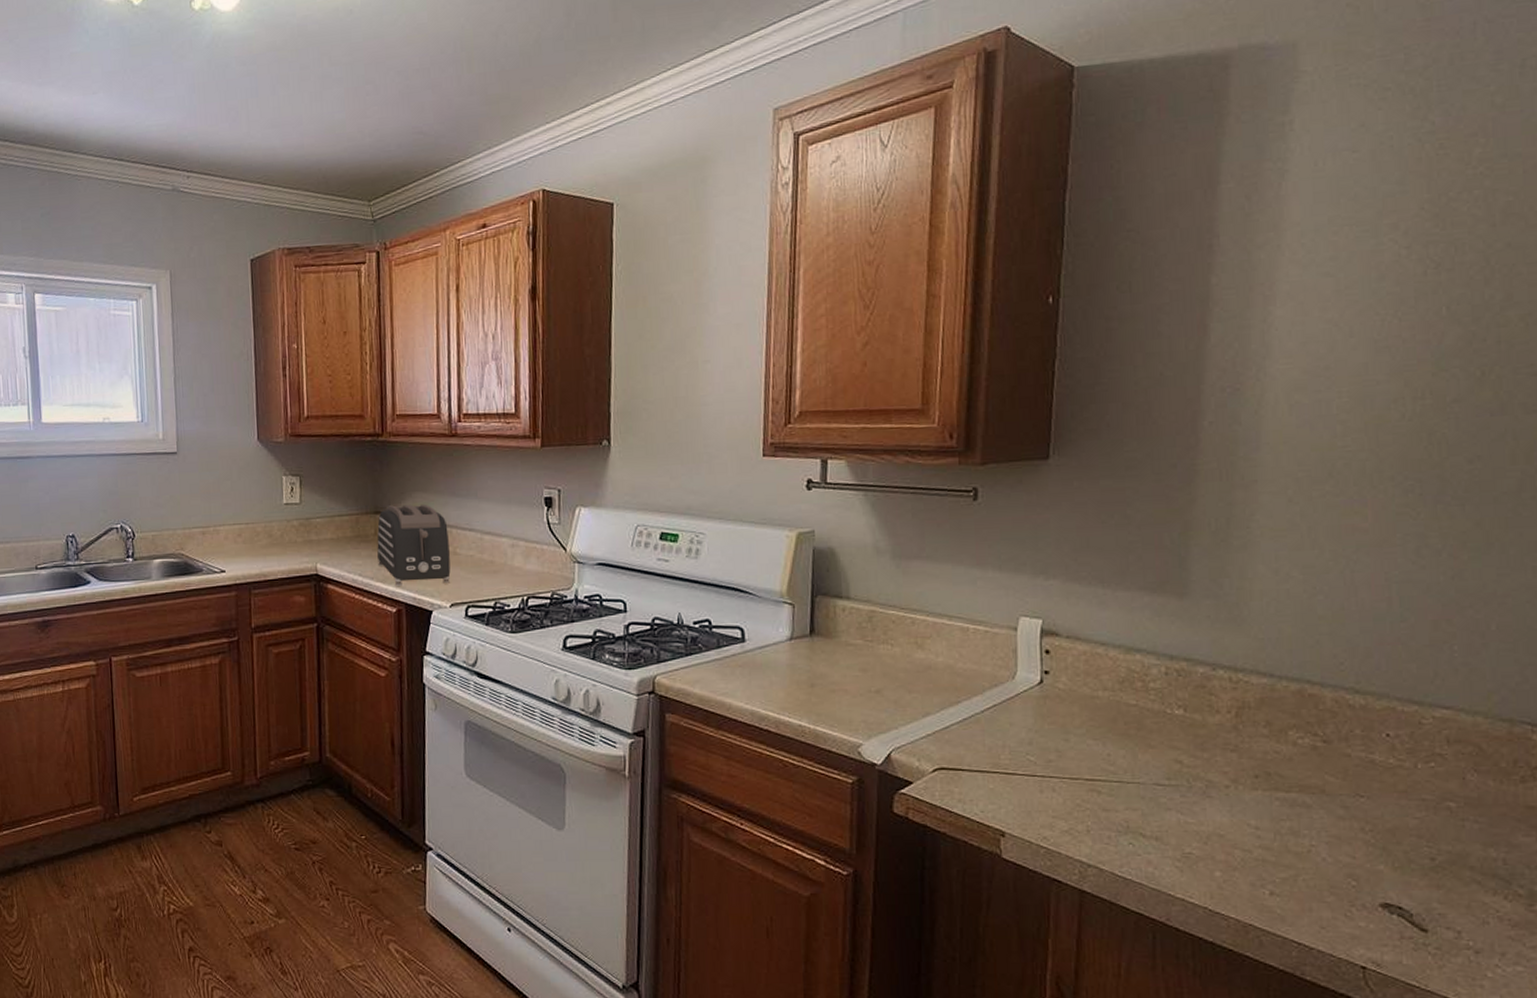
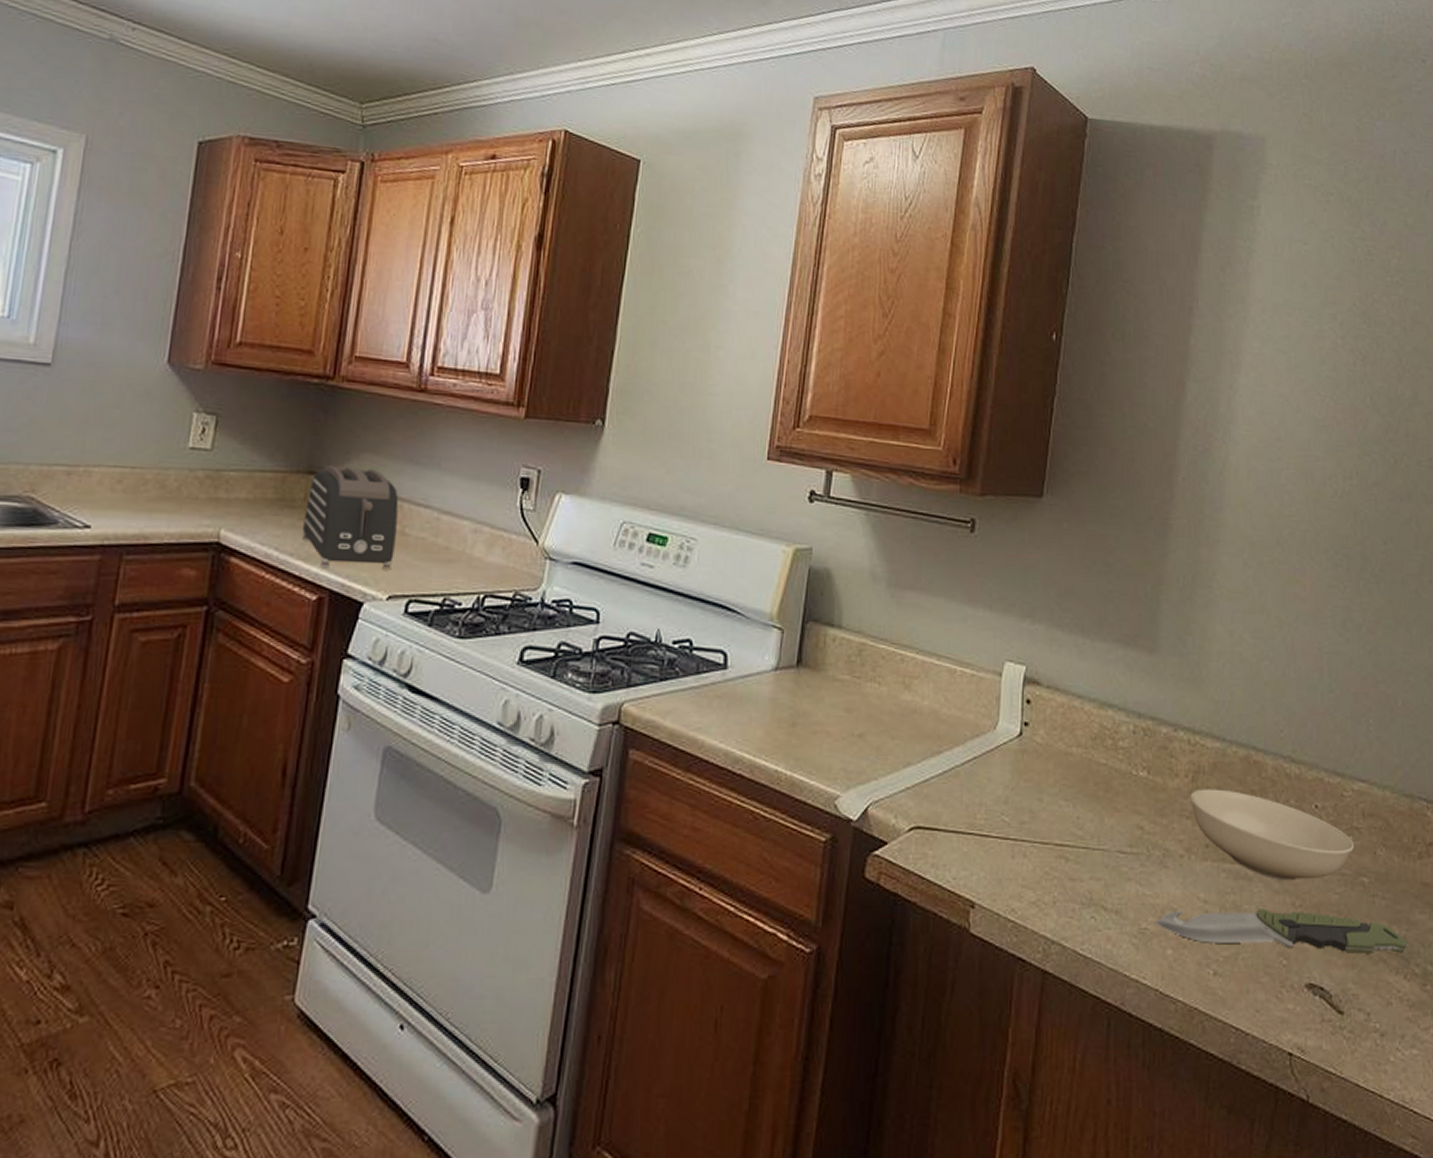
knife: none [1200,833,1508,875] -> present [1155,908,1408,954]
bowl: none [1234,722,1438,807] -> present [1190,788,1355,881]

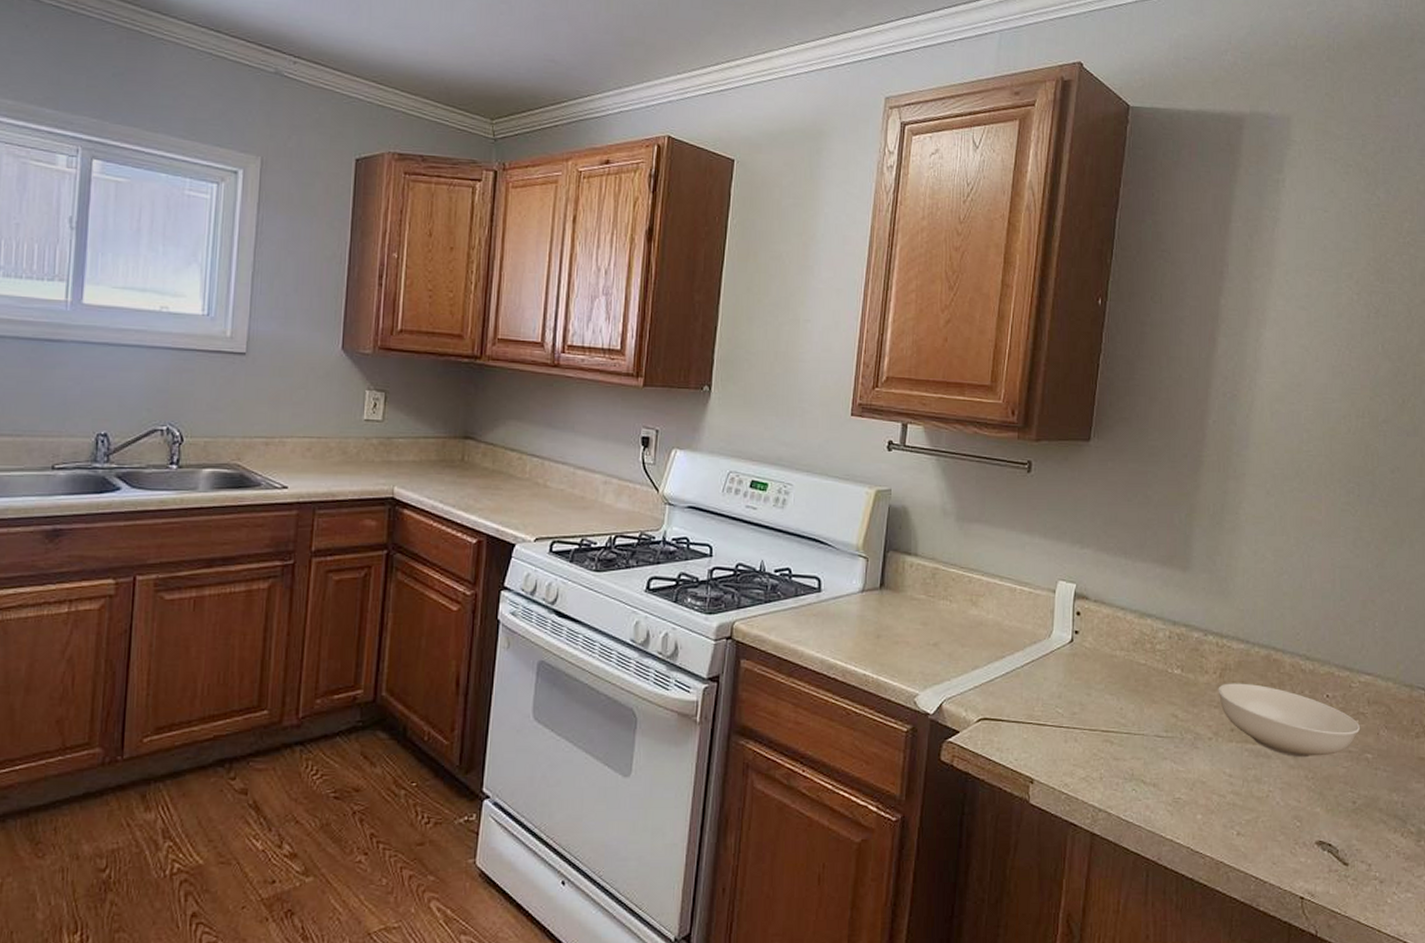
toaster: present [302,465,399,570] -> none [462,431,540,517]
knife: present [1155,908,1408,954] -> none [1187,780,1405,816]

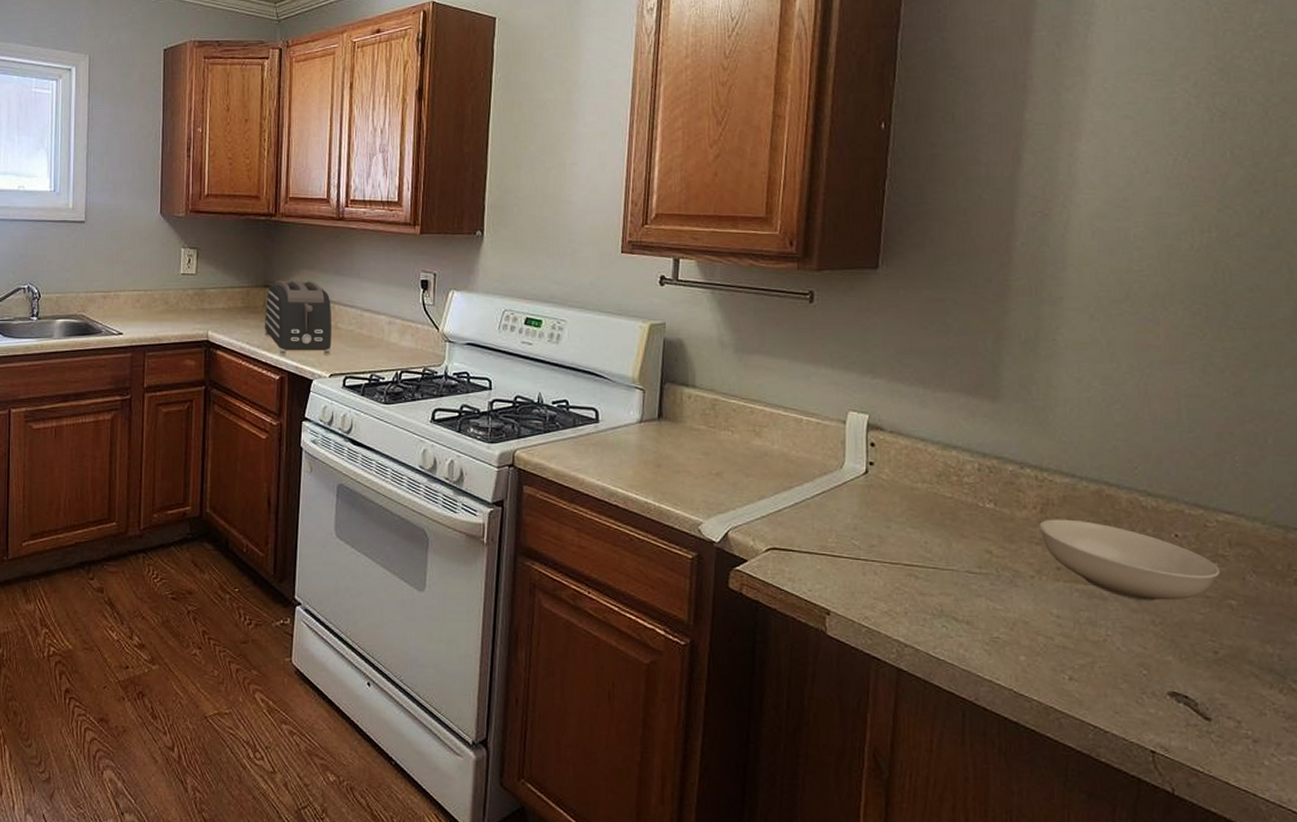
toaster: none [462,431,540,517] -> present [265,280,331,355]

